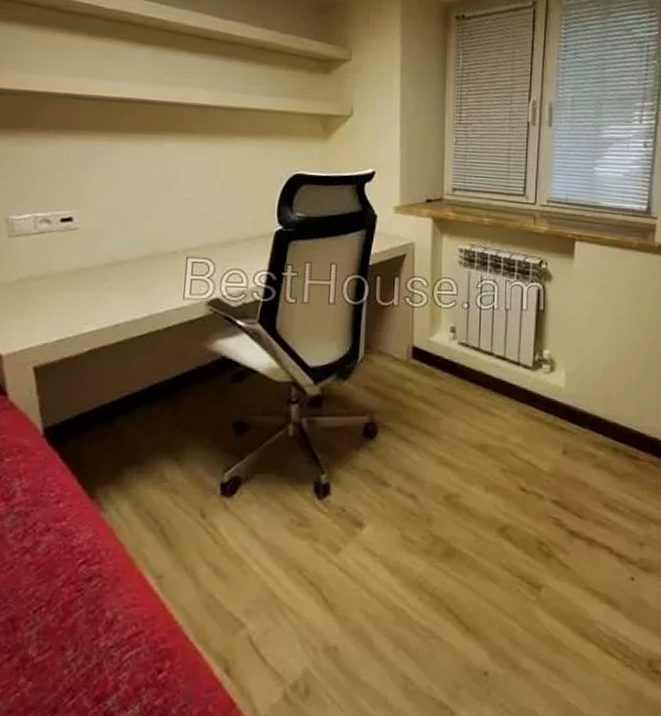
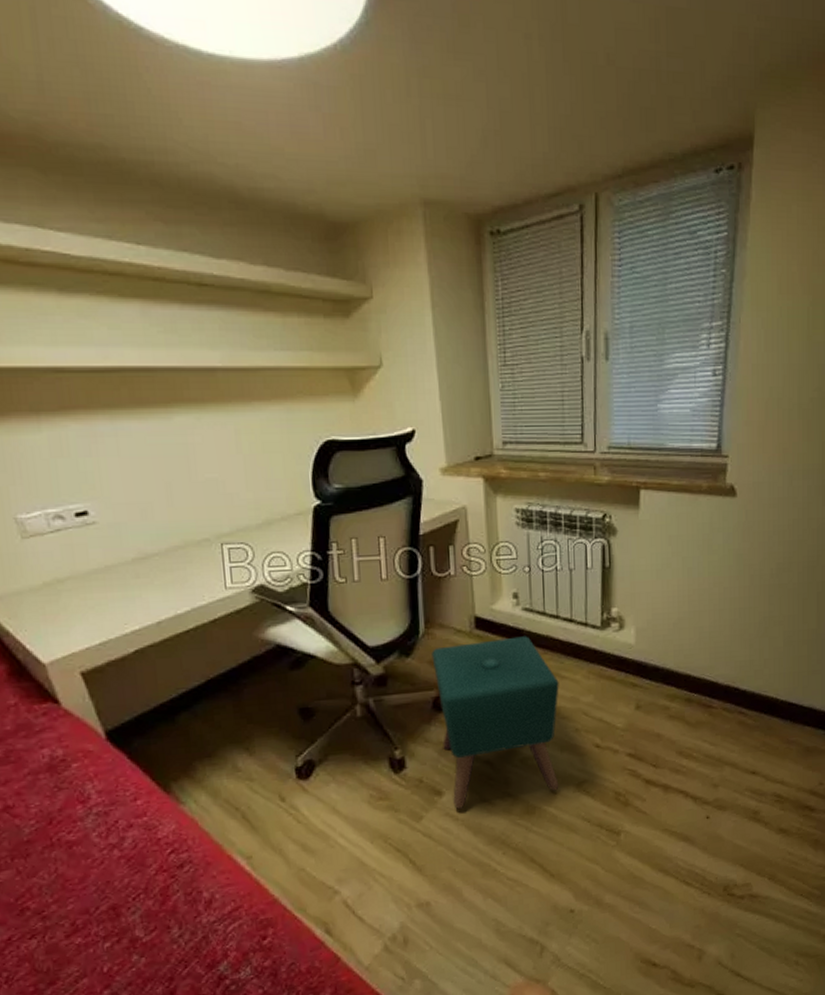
ottoman: none [368,370,489,545] -> present [431,636,559,810]

